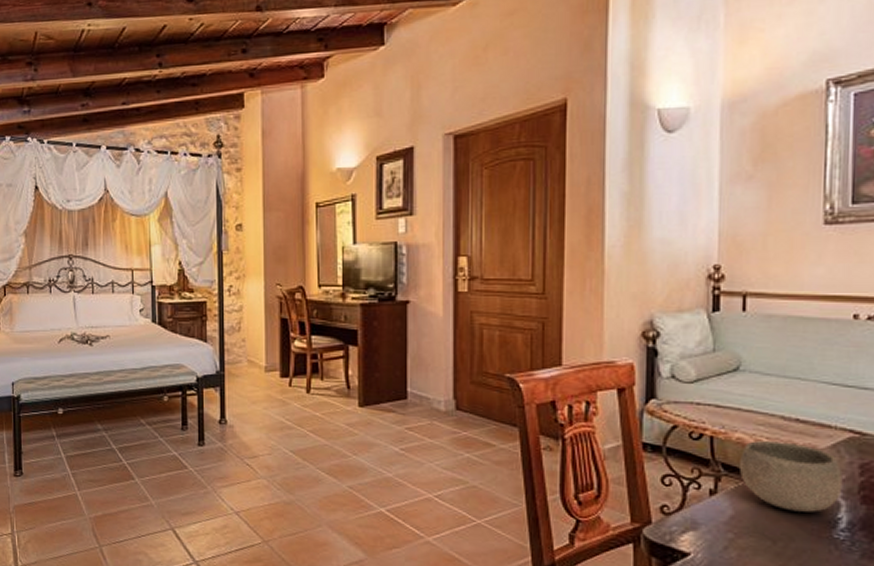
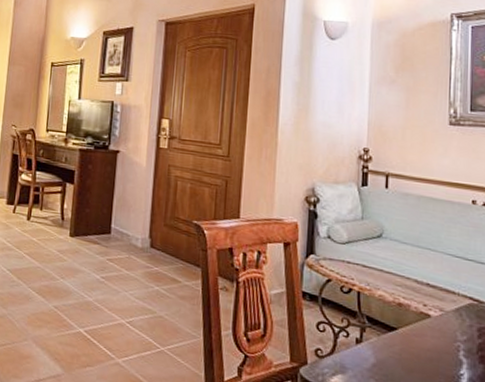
bowl: present [738,441,843,512] -> none [380,299,465,367]

